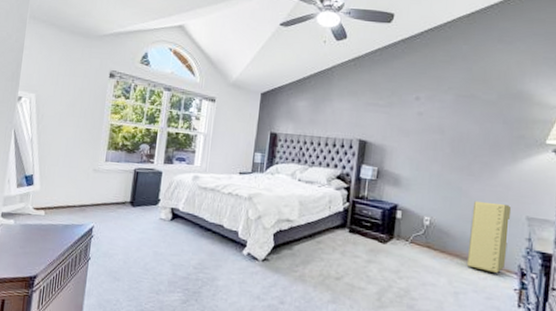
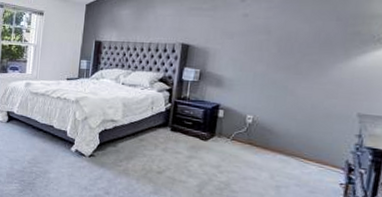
laundry hamper: present [466,200,512,274] -> none [290,99,342,169]

